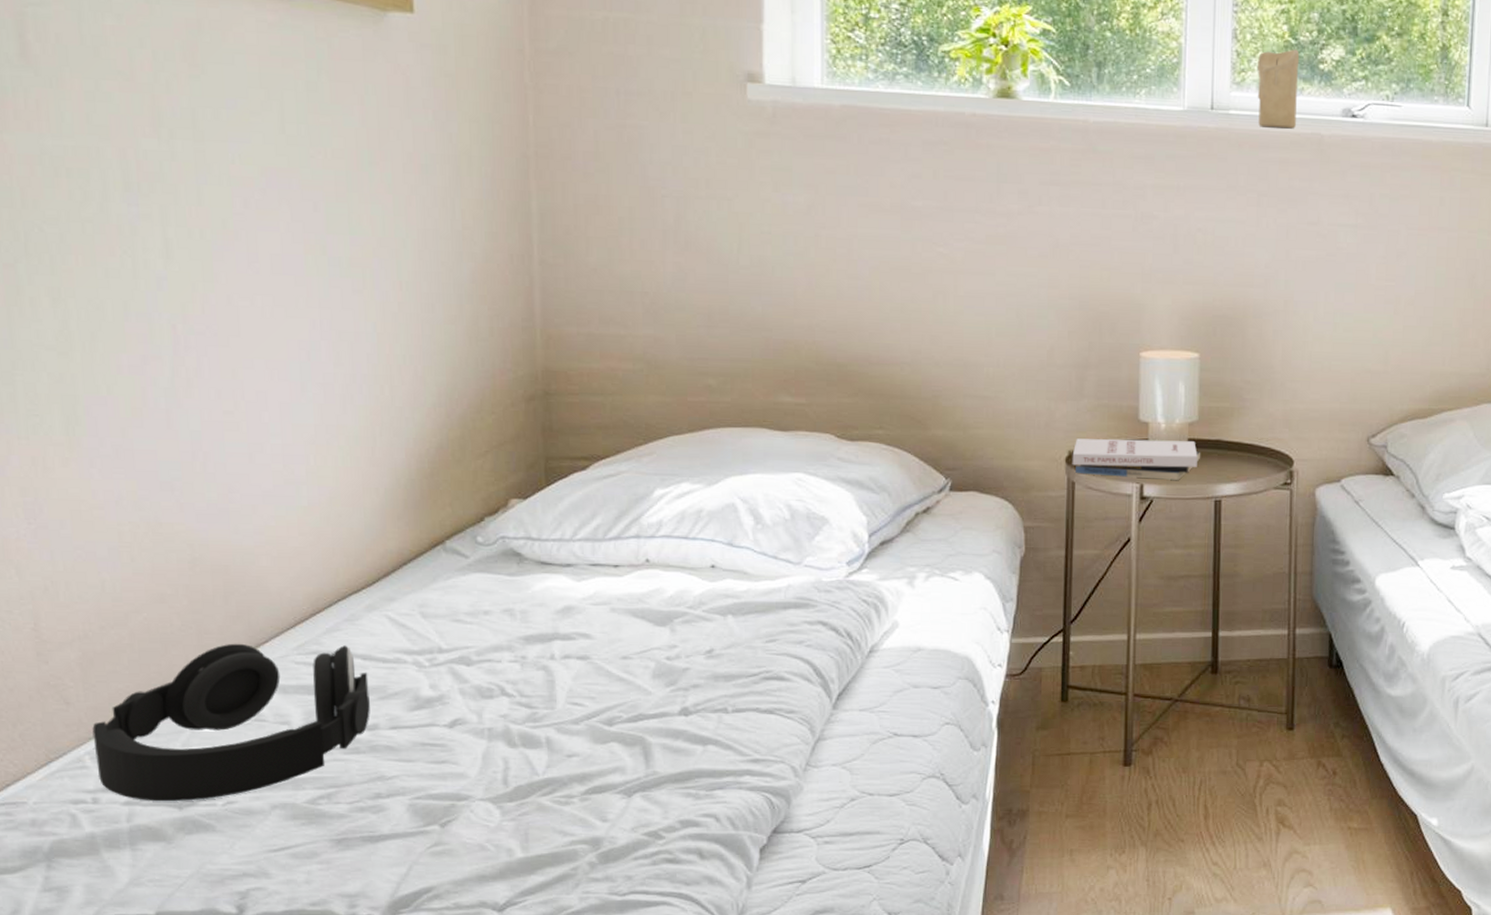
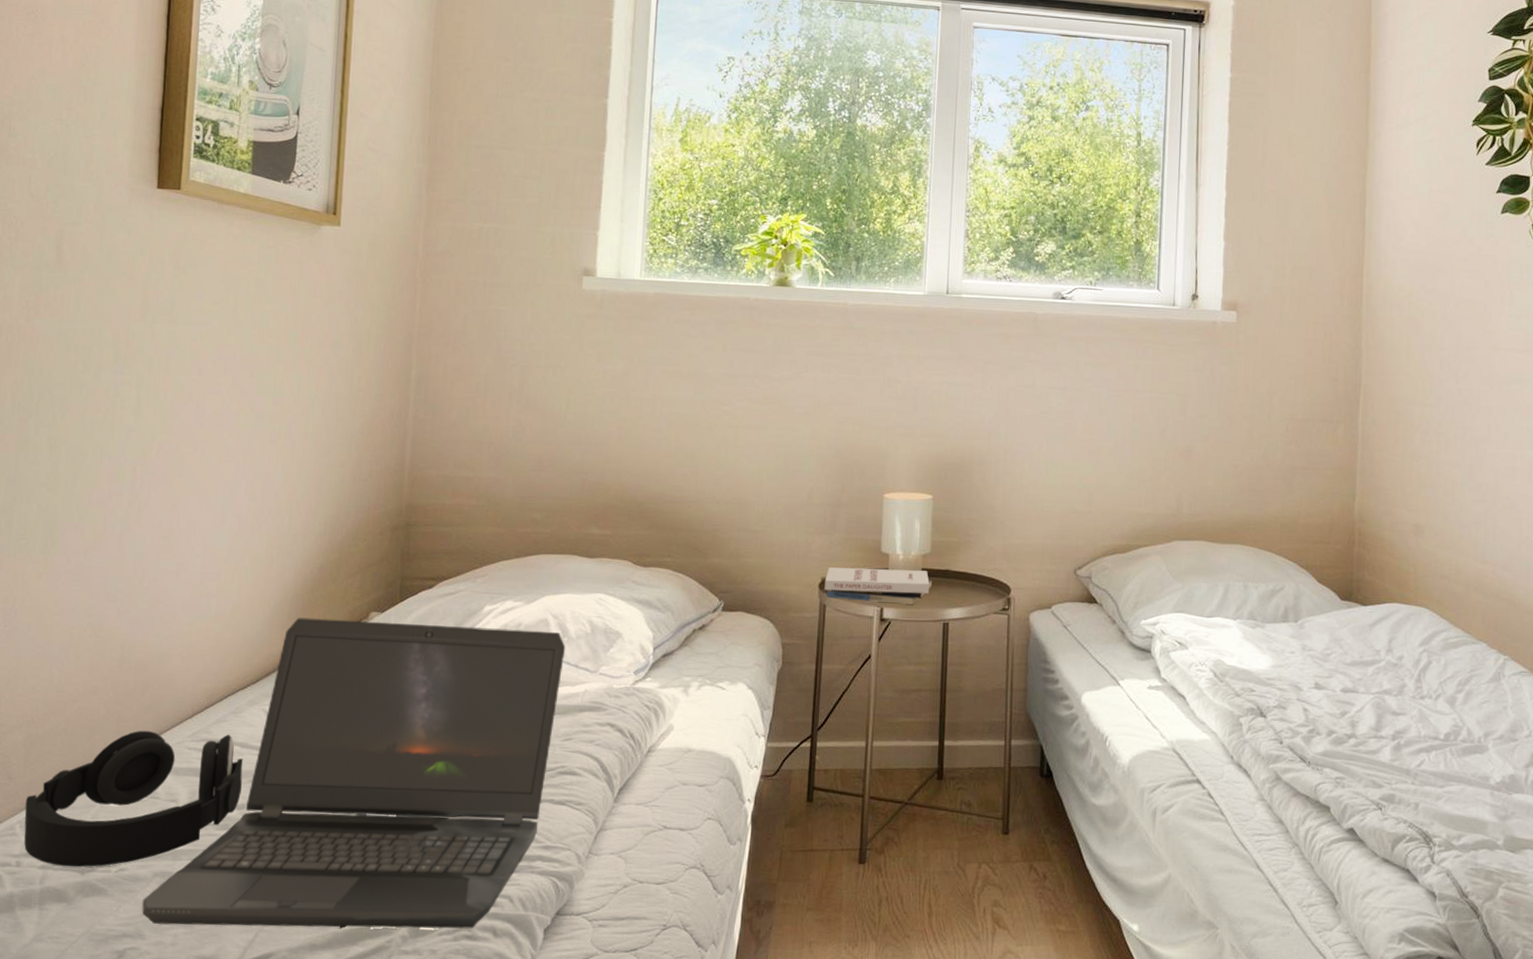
laptop computer: none [261,507,760,861] -> present [141,617,566,930]
candle: present [1257,49,1300,130] -> none [984,245,1019,310]

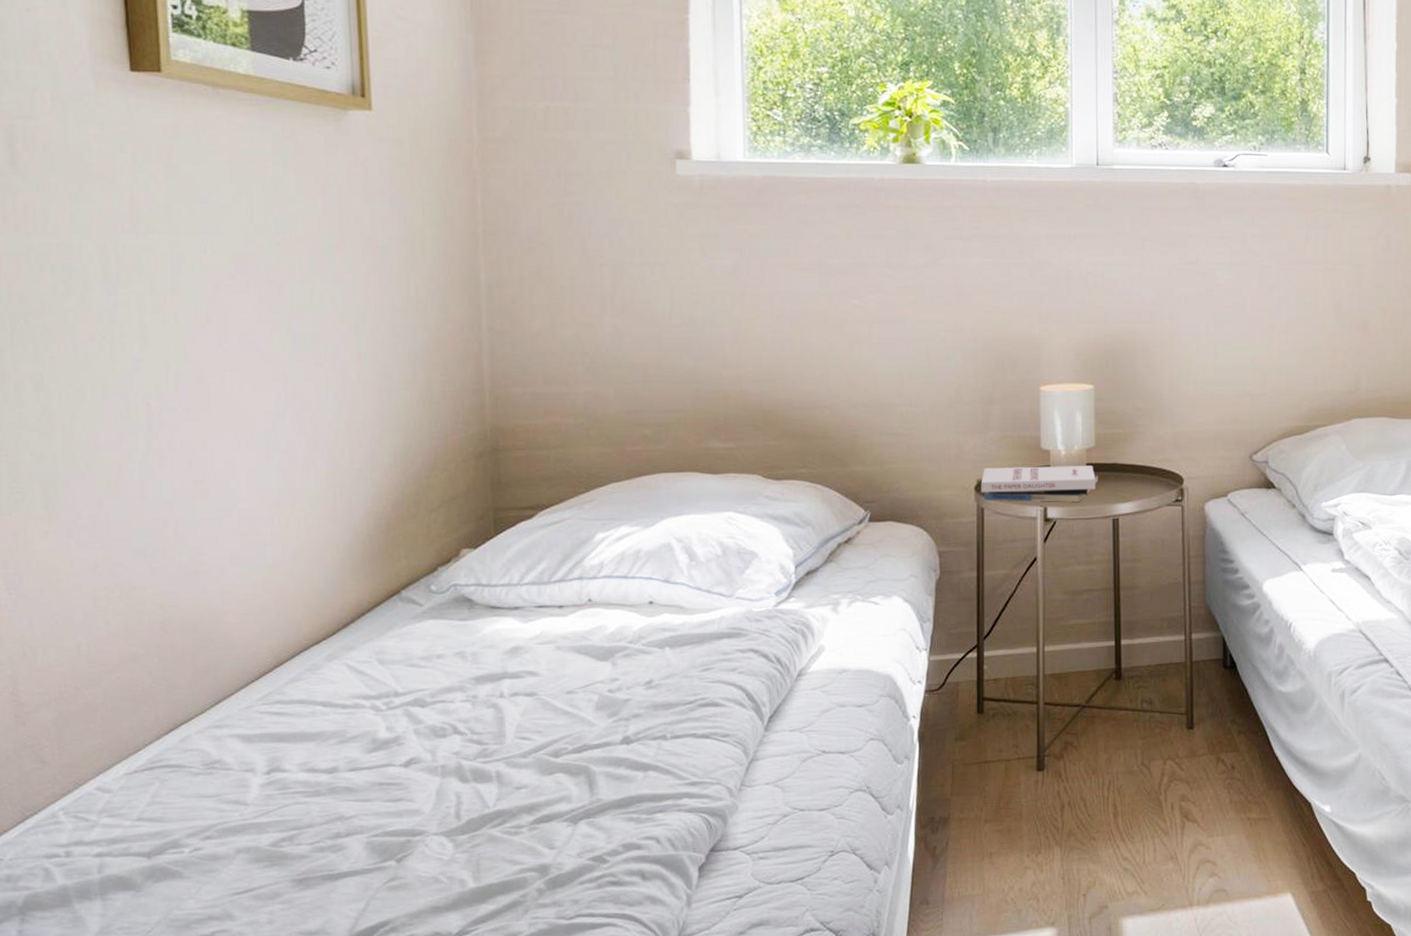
headphones: present [24,730,244,867] -> none [66,694,330,852]
laptop computer: present [141,617,566,930] -> none [226,556,695,903]

